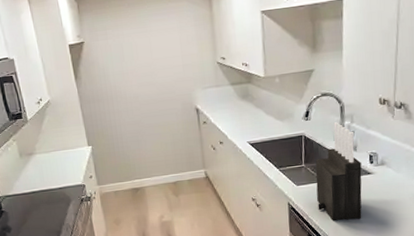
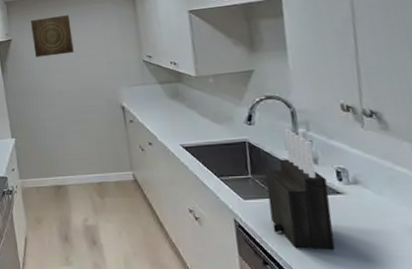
wall art: none [103,15,150,61] -> present [30,15,74,57]

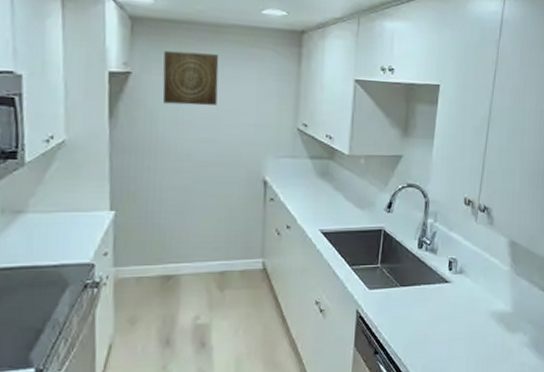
knife block: present [265,129,336,250] -> none [389,219,440,337]

